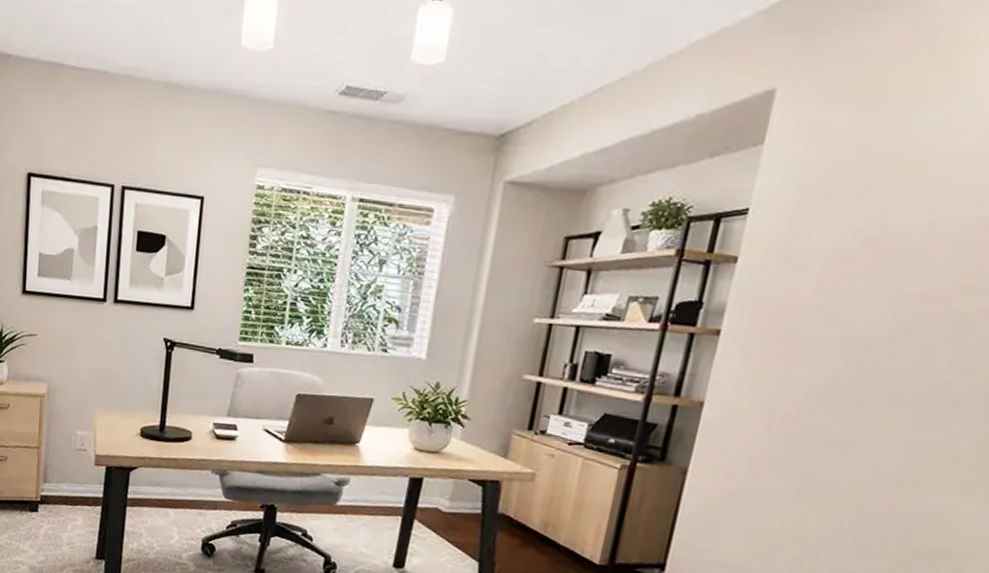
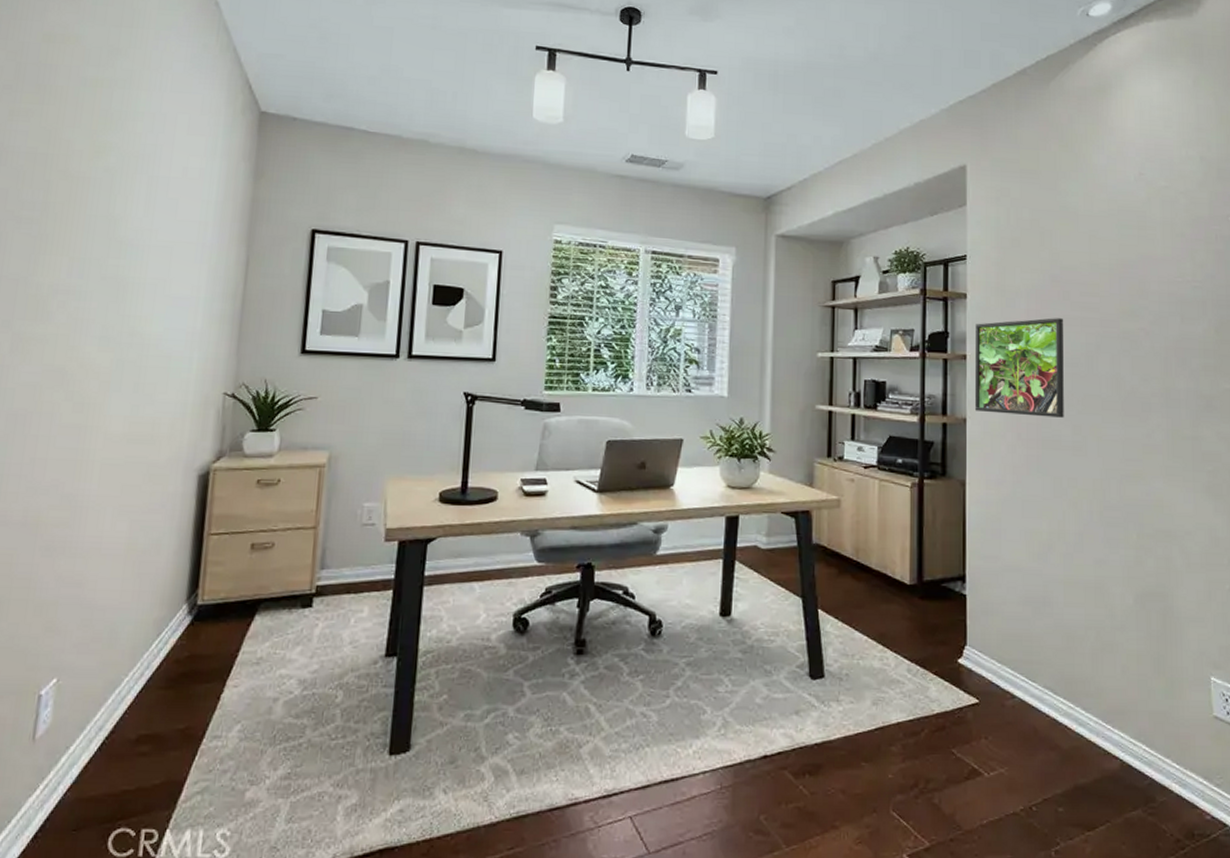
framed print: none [717,290,867,411] -> present [974,318,1064,418]

